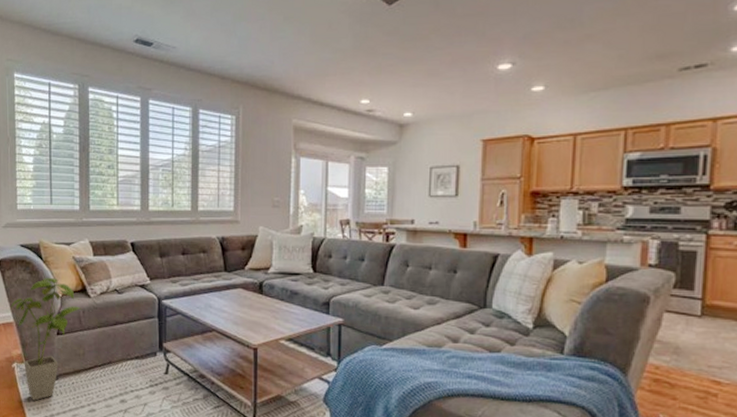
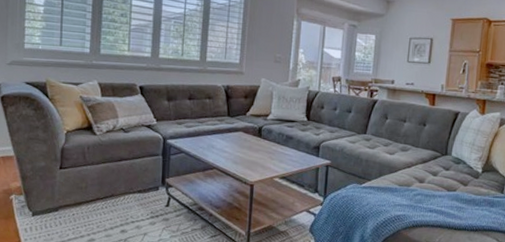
house plant: present [9,277,83,401] -> none [10,114,88,231]

